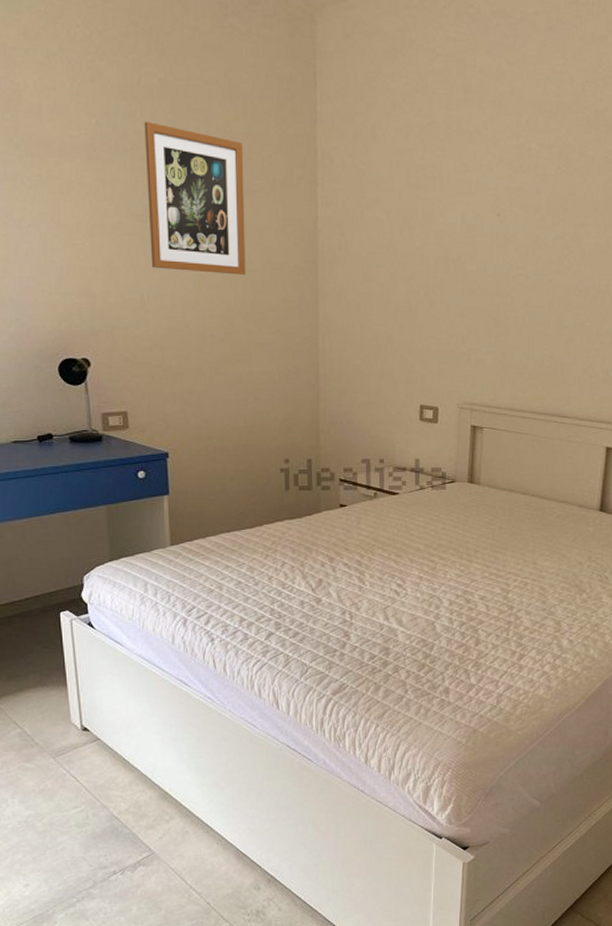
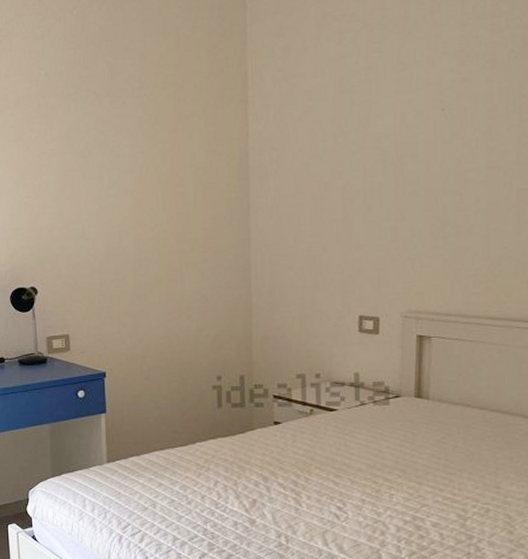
wall art: present [144,122,246,275] -> none [86,66,179,200]

